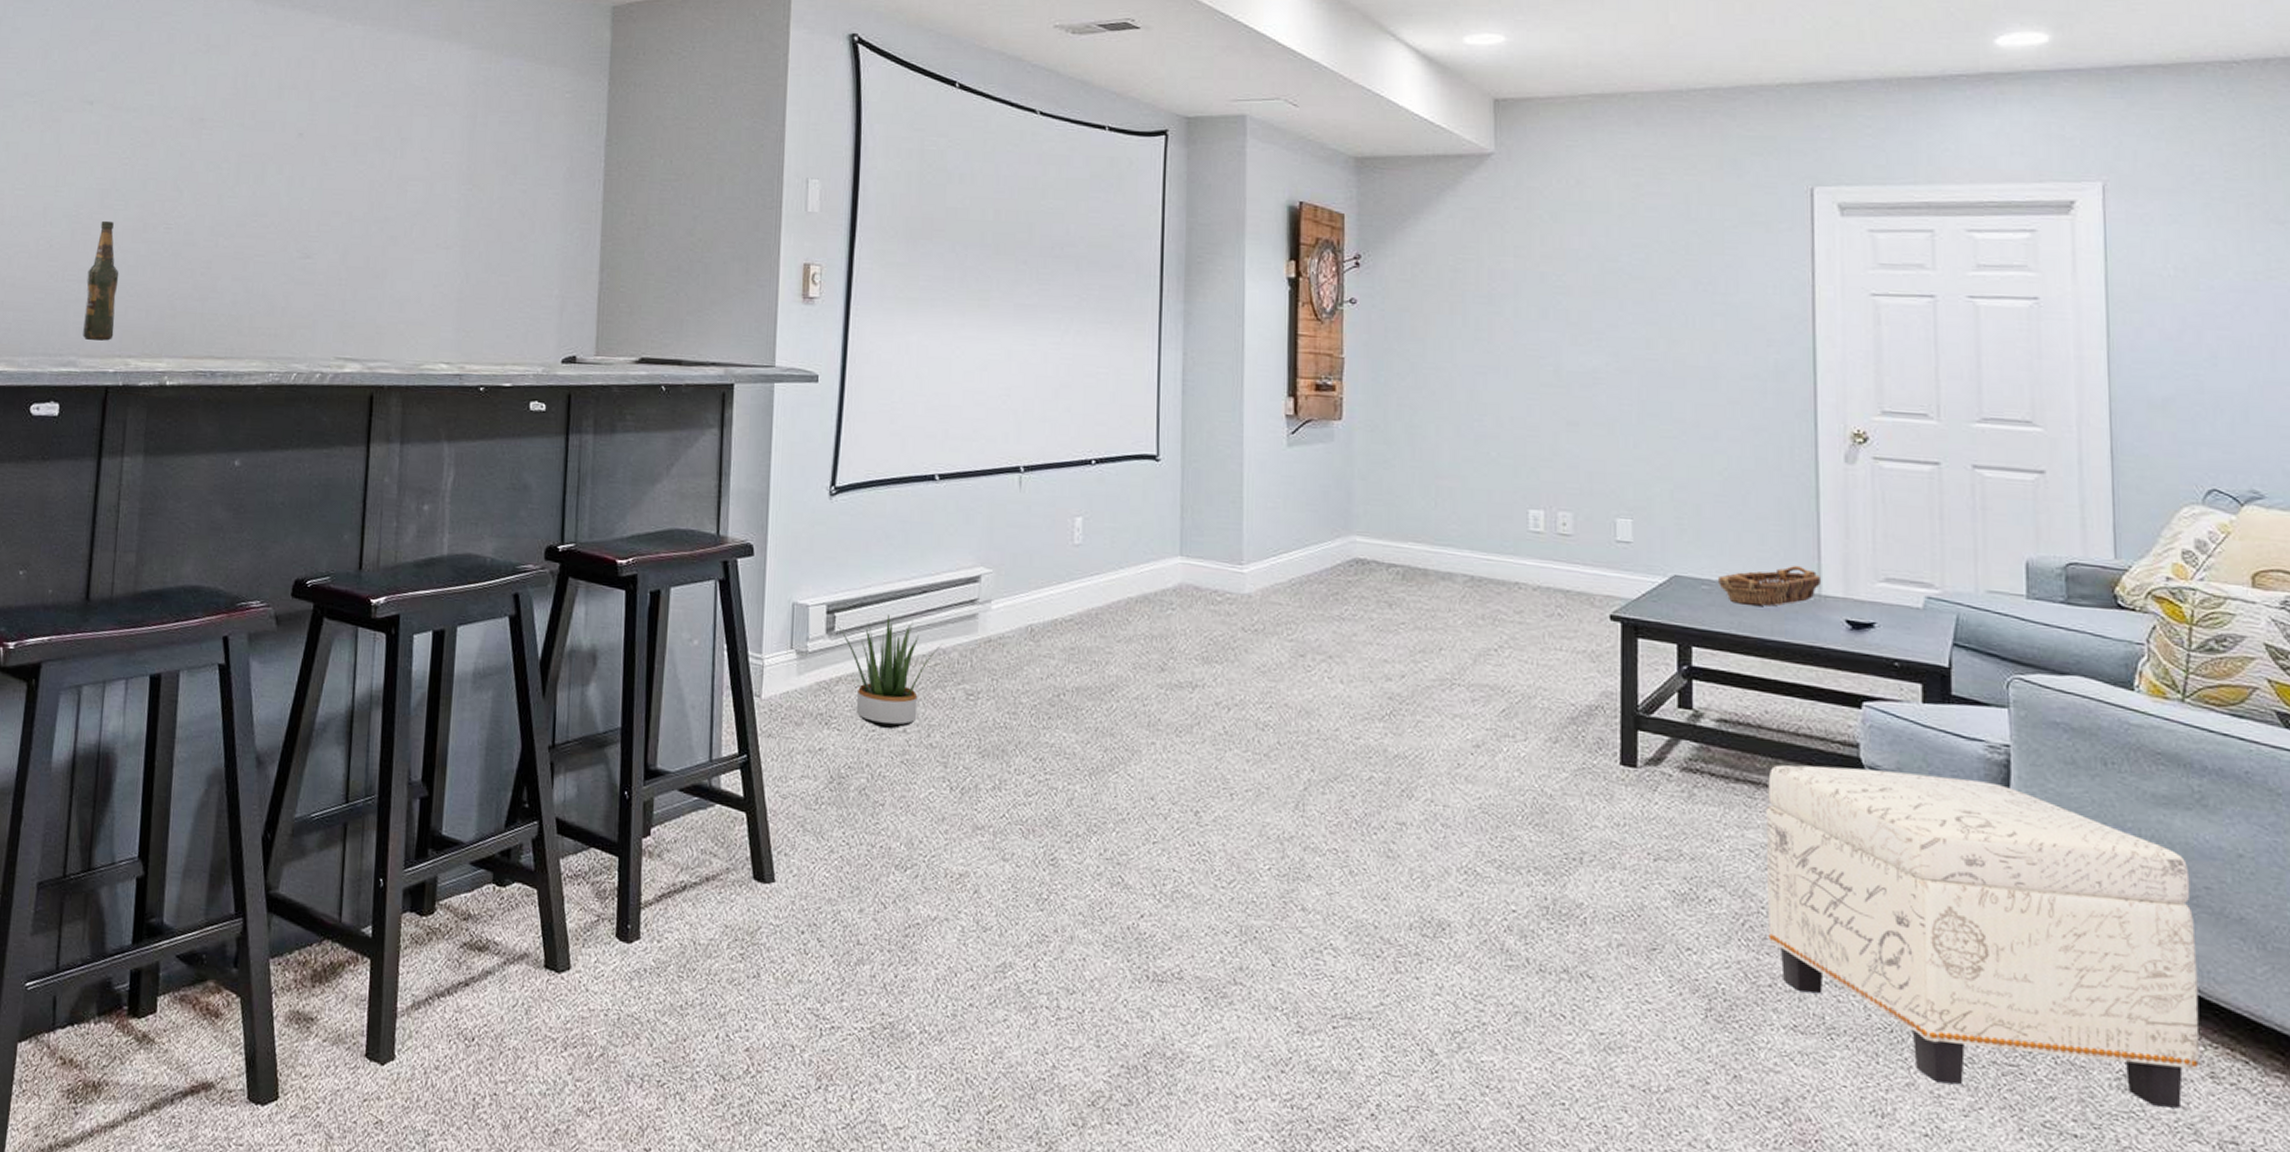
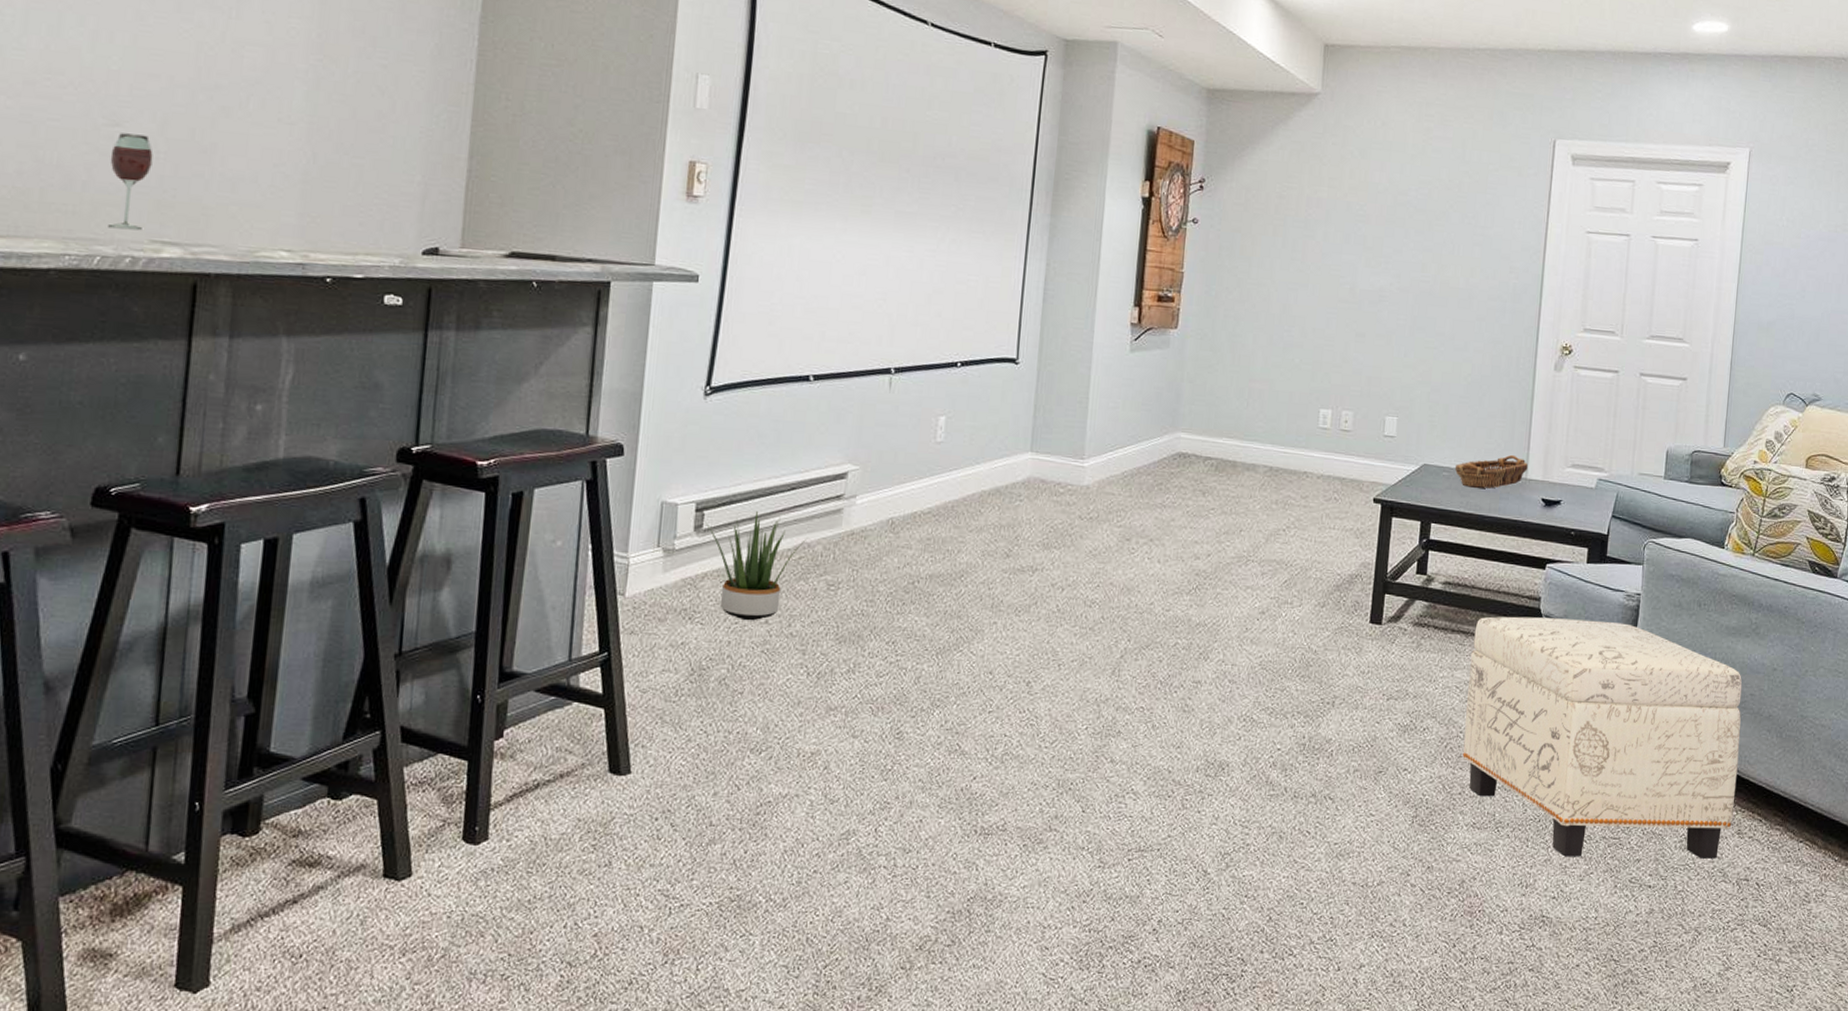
wineglass: none [302,264,337,349] -> present [108,133,153,231]

